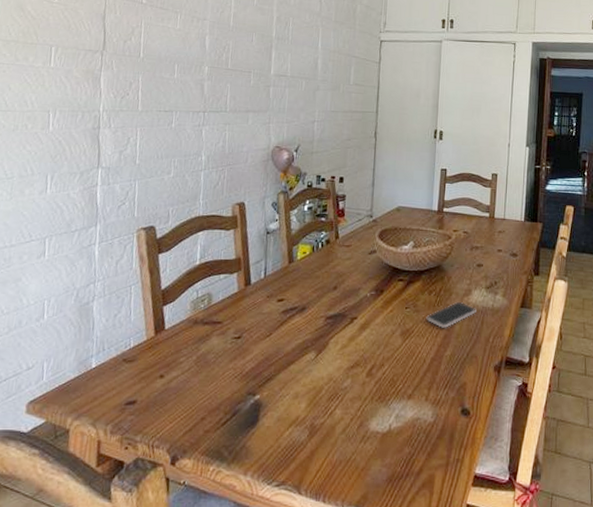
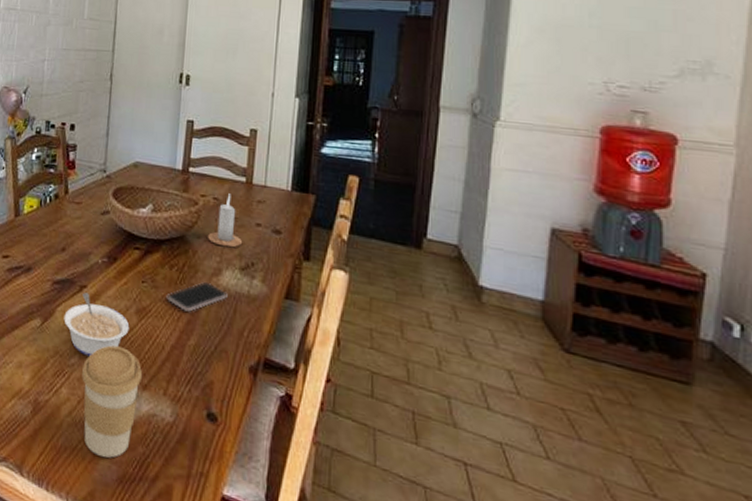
legume: none [336,323,396,378] -> present [64,292,130,357]
coffee cup: none [354,366,408,462] -> present [82,345,143,458]
candle: none [459,227,488,271] -> present [207,193,243,248]

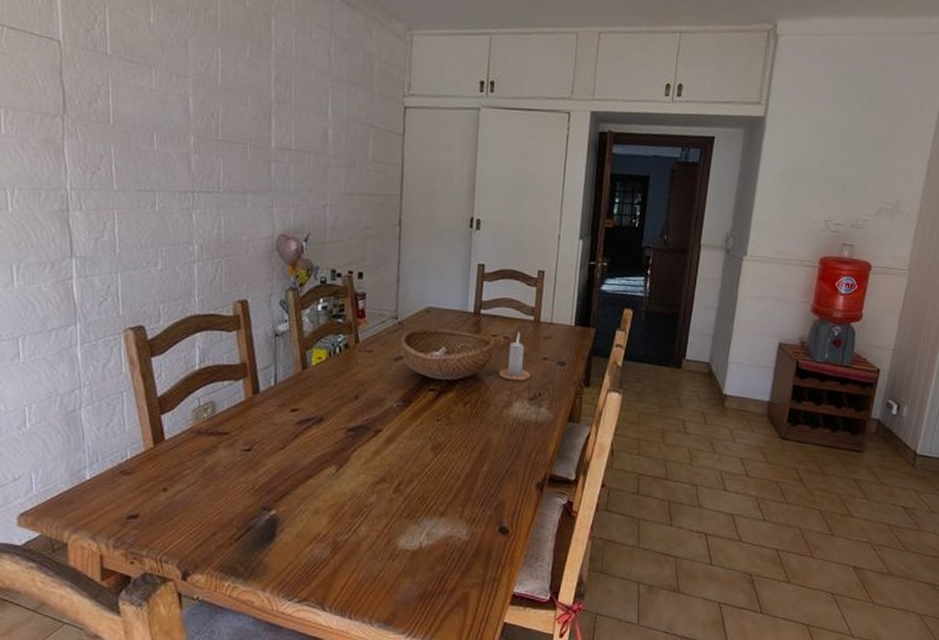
legume: present [64,292,130,357] -> none [360,436,426,494]
coffee cup: present [82,345,143,458] -> none [380,482,440,580]
smartphone: present [166,282,228,312] -> none [460,415,518,443]

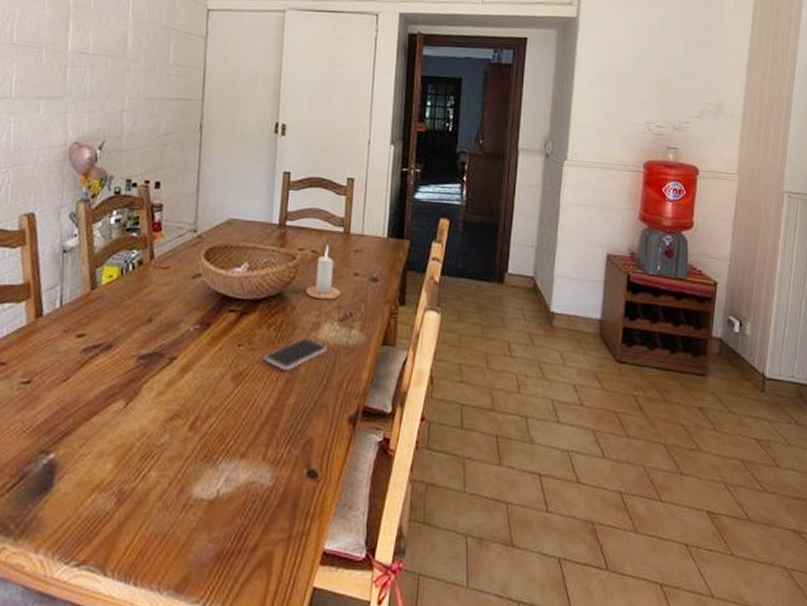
smartphone: none [460,415,518,443] -> present [264,338,327,370]

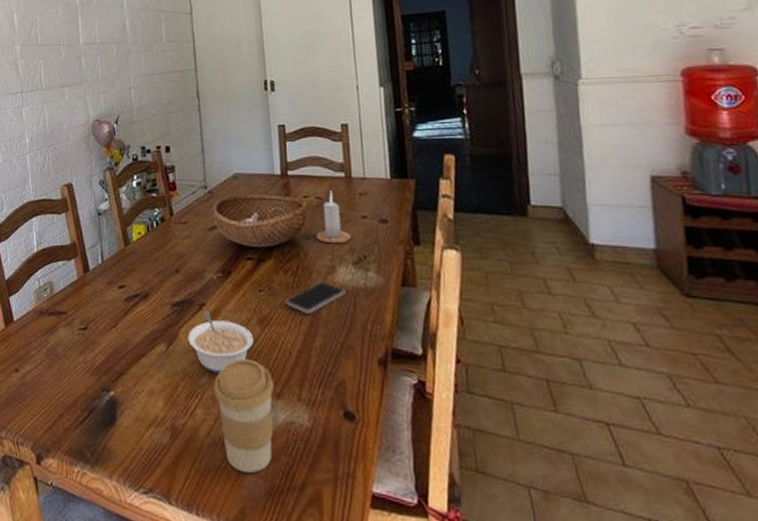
legume: none [151,365,225,433] -> present [188,310,254,374]
coffee cup: none [173,417,240,536] -> present [214,359,275,473]

